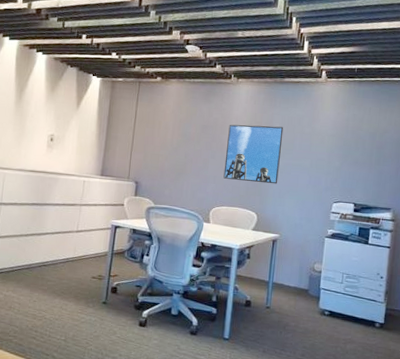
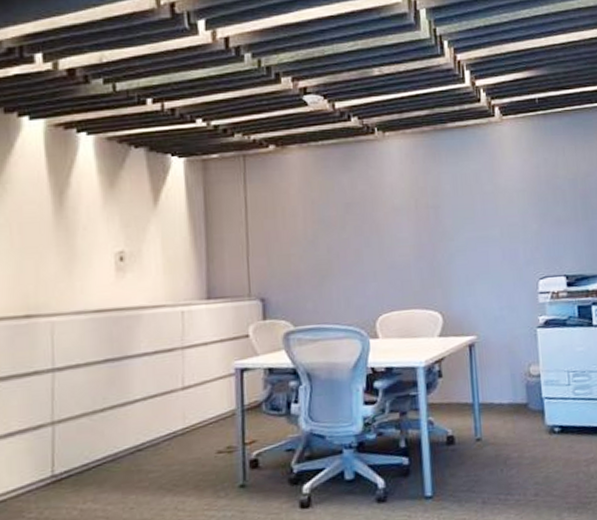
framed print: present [223,124,284,184] -> none [382,189,462,273]

